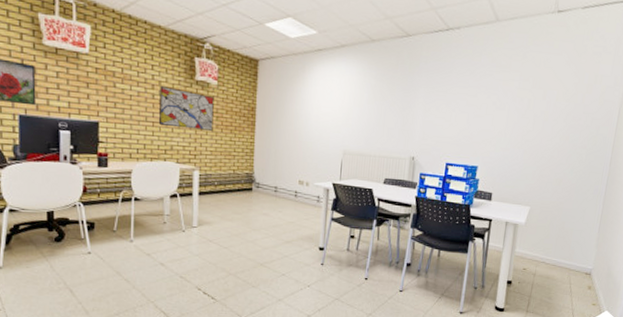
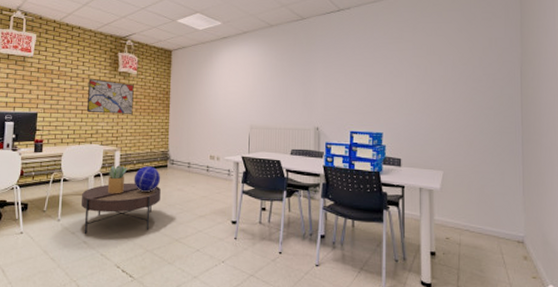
coffee table: none [157,204,245,257] -> present [82,182,161,235]
potted plant: none [184,185,207,217] -> present [107,165,127,194]
decorative sphere: none [215,188,245,216] -> present [133,166,161,193]

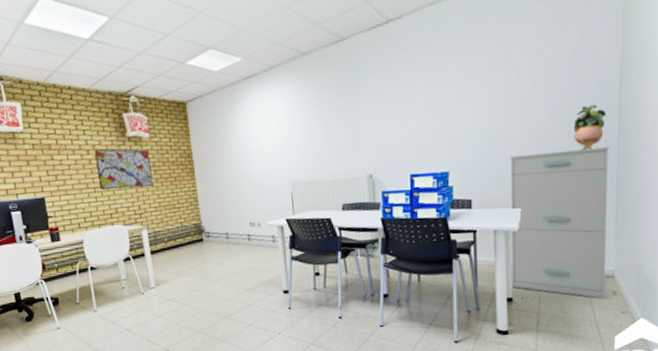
coffee table: present [82,182,161,235] -> none [114,262,201,323]
potted plant: present [107,165,127,194] -> none [136,245,159,277]
decorative sphere: present [133,166,161,193] -> none [167,242,198,272]
filing cabinet: none [433,126,516,262] -> present [510,147,610,299]
potted plant: none [486,93,511,129] -> present [574,105,606,151]

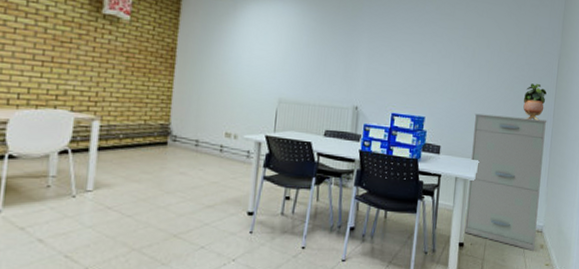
wall art: present [94,149,153,190] -> none [51,18,125,73]

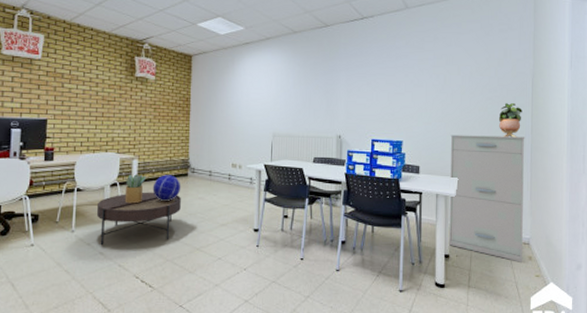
coffee table: none [37,162,157,231] -> present [97,192,181,246]
potted plant: none [78,139,109,178] -> present [124,174,145,204]
decorative sphere: none [118,142,158,176] -> present [152,175,181,202]

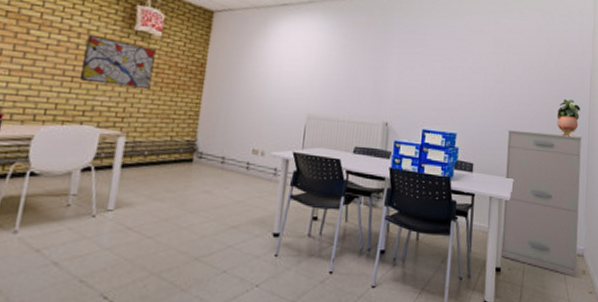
coffee table: present [97,192,181,246] -> none [55,180,180,253]
wall art: none [102,83,152,121] -> present [81,34,156,89]
potted plant: present [124,174,145,204] -> none [99,156,134,196]
decorative sphere: present [152,175,181,202] -> none [141,159,182,195]

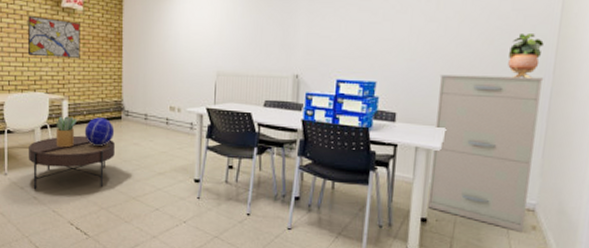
coffee table: none [55,180,180,253] -> present [29,135,115,190]
potted plant: none [99,156,134,196] -> present [54,116,76,148]
decorative sphere: none [141,159,182,195] -> present [84,117,115,147]

